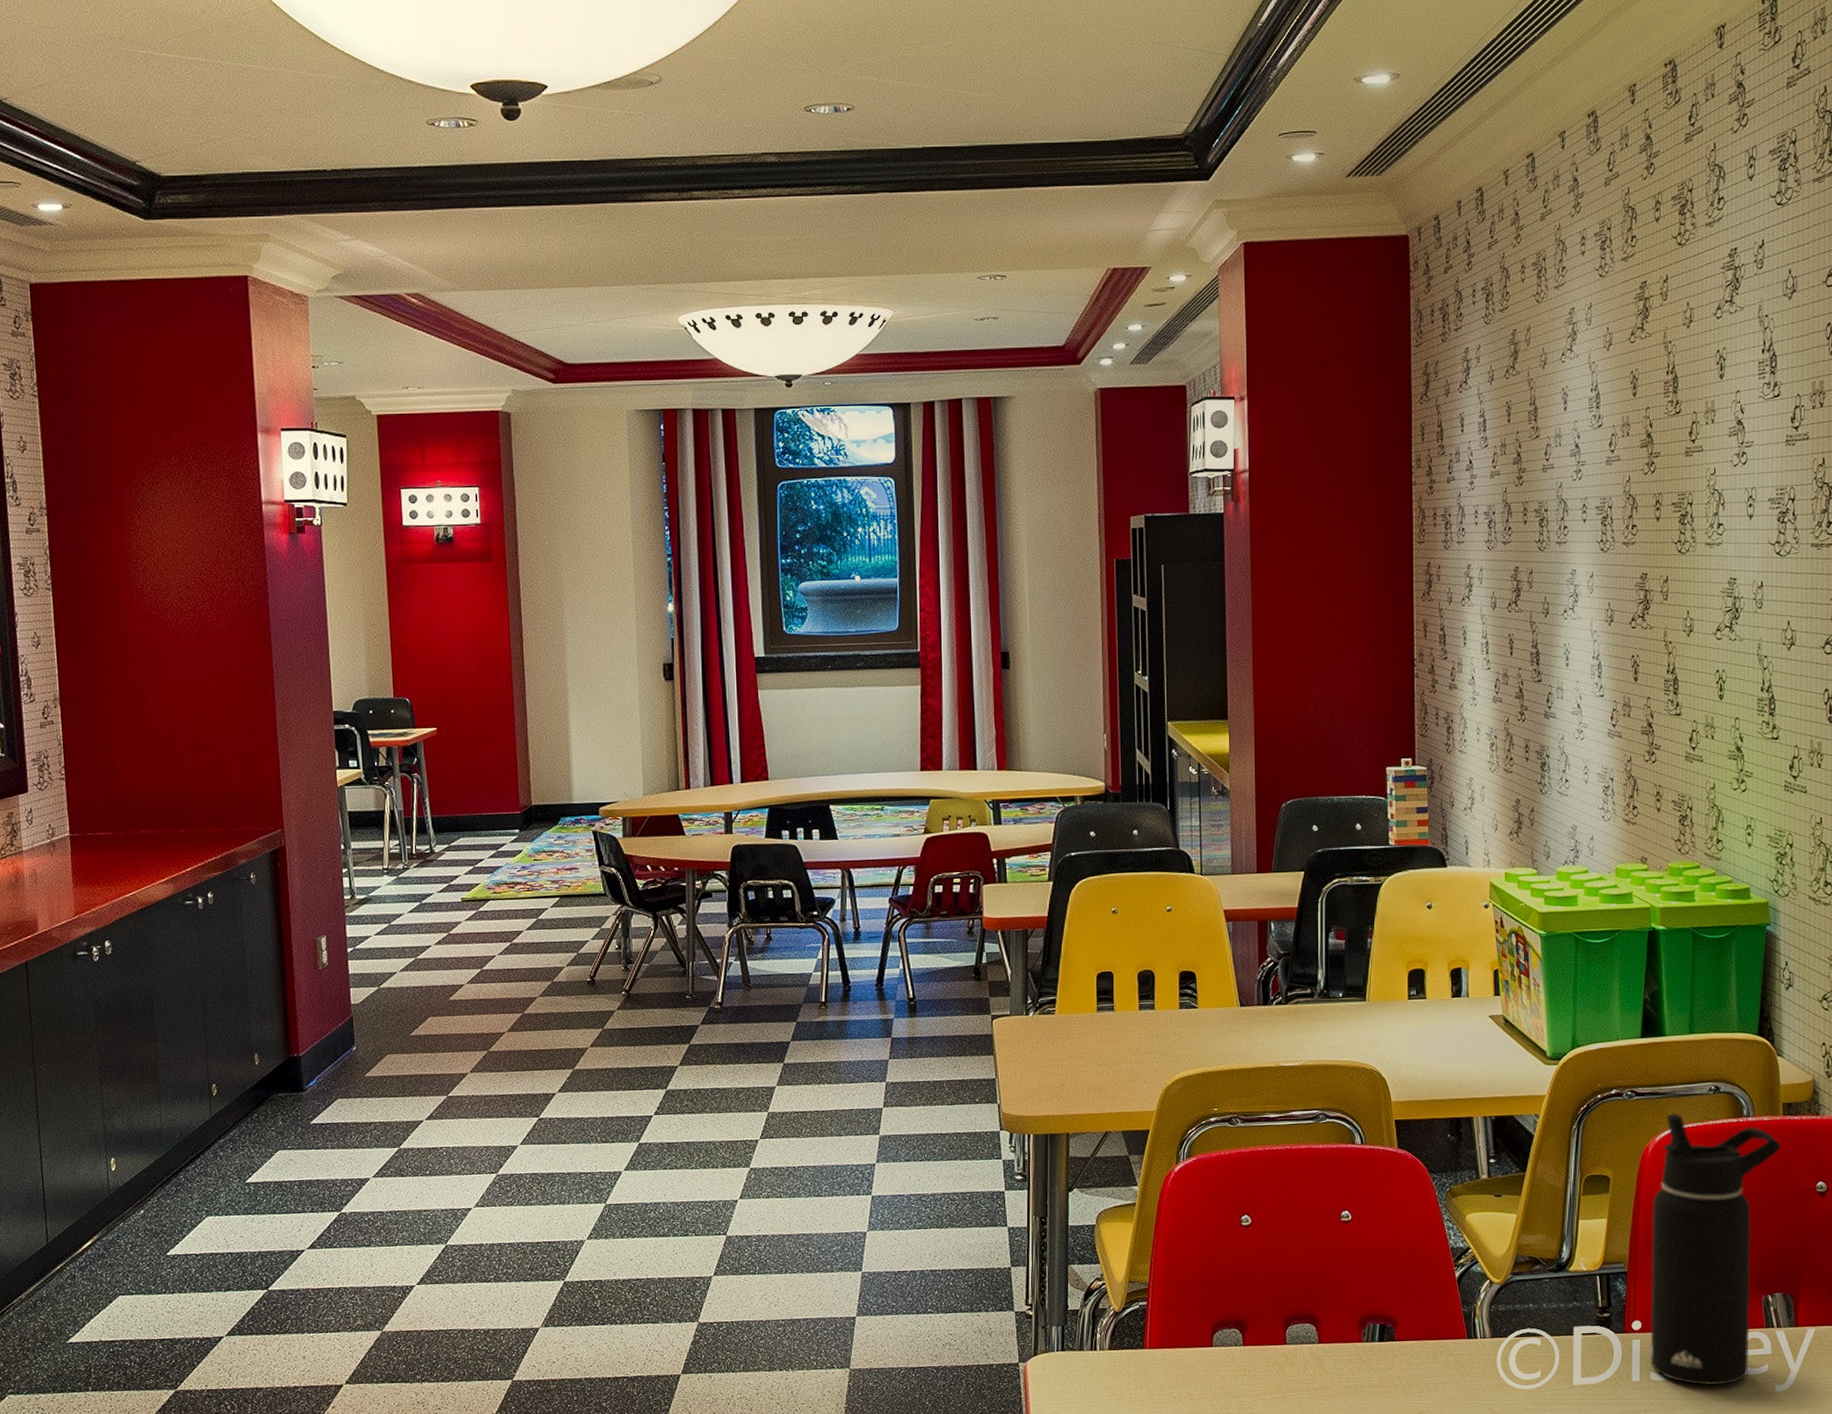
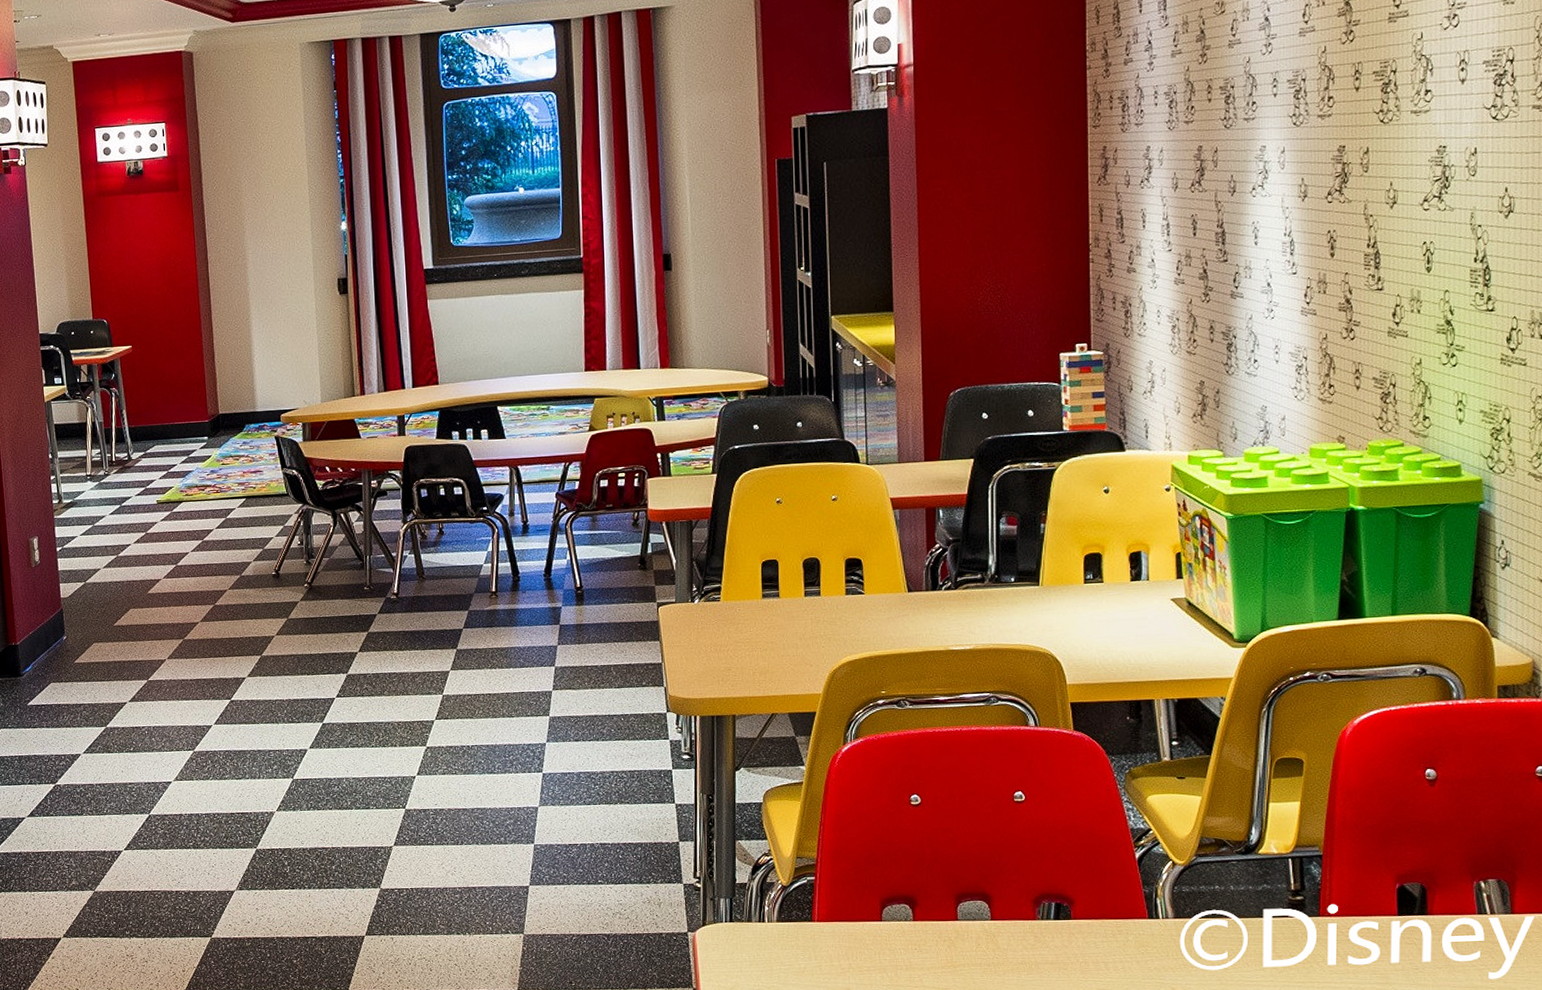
water bottle: present [1651,1113,1782,1386] -> none [1348,696,1496,971]

